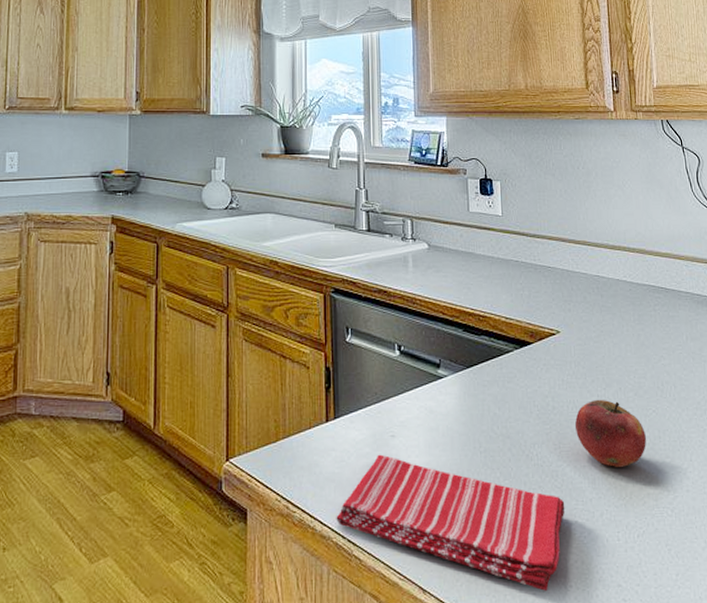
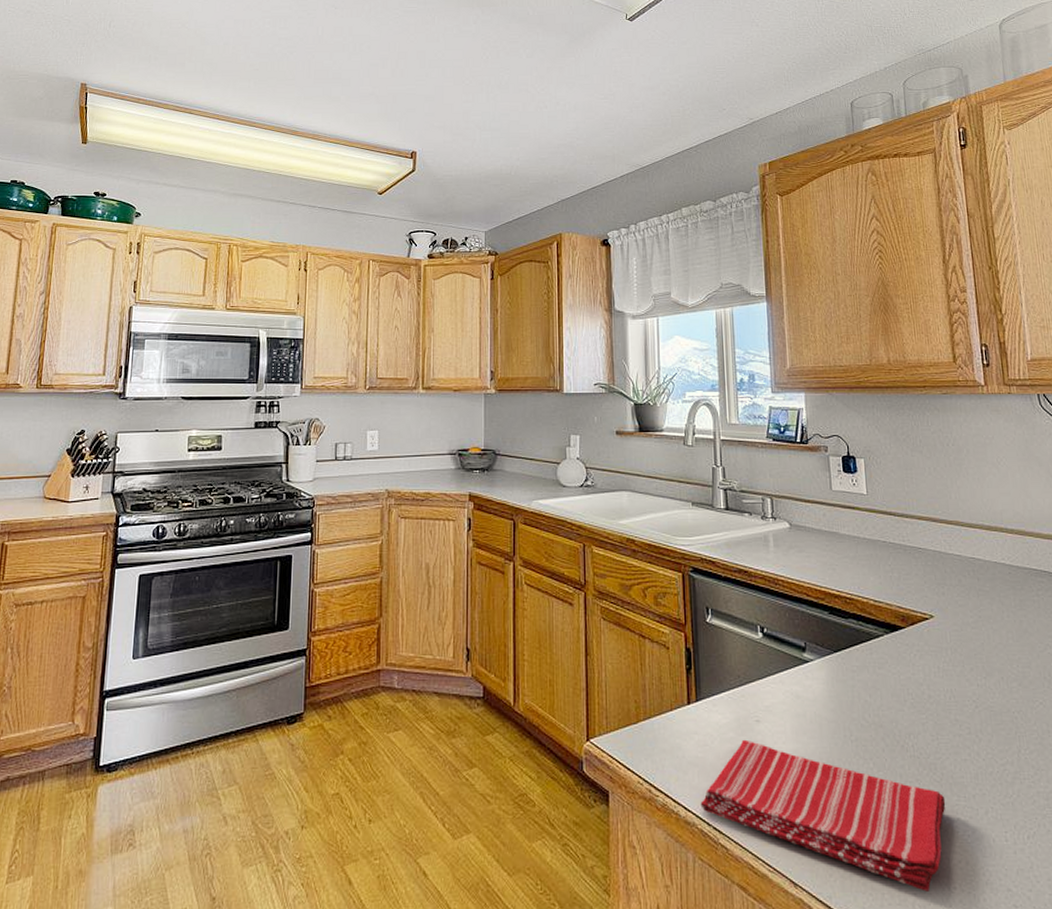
fruit: present [574,399,647,467] -> none [953,688,1034,762]

